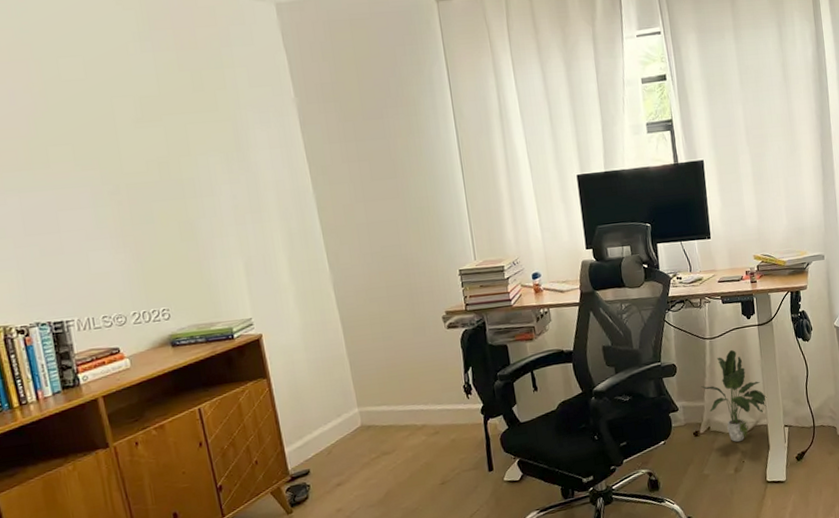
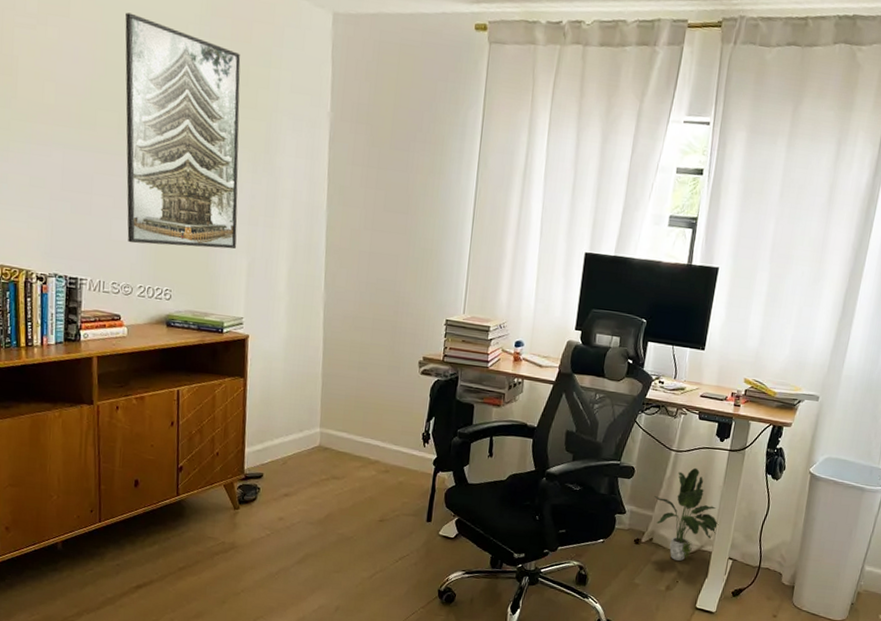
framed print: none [57,44,229,272] -> present [125,12,241,249]

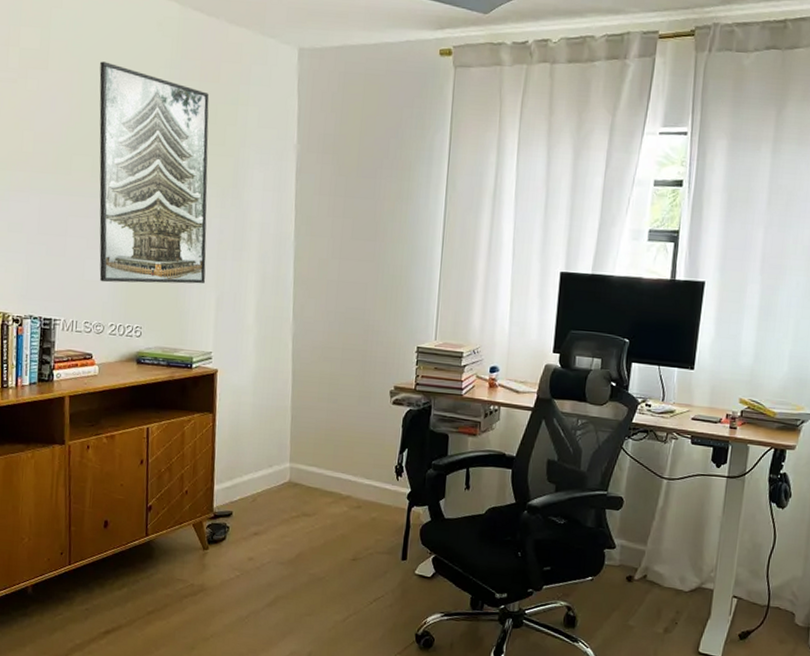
potted plant: present [654,467,719,561] -> none [646,496,720,600]

